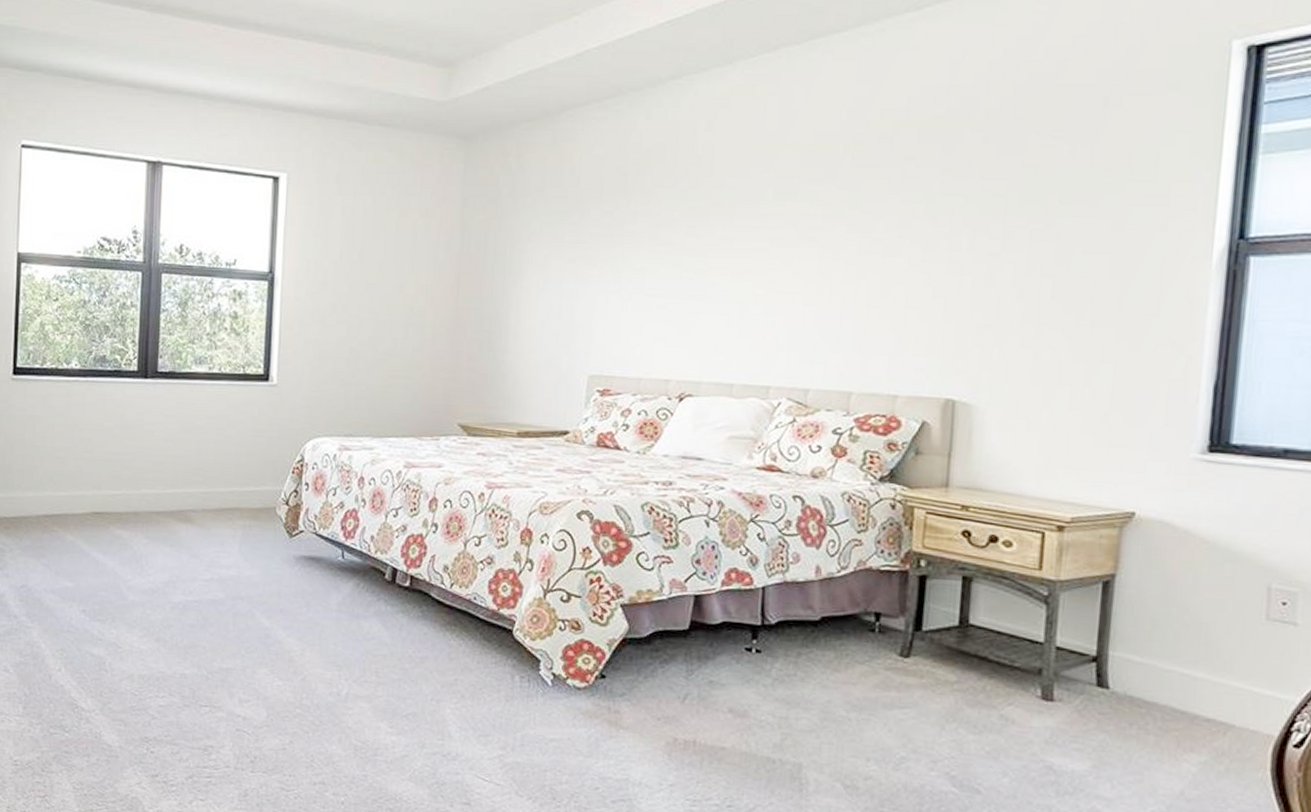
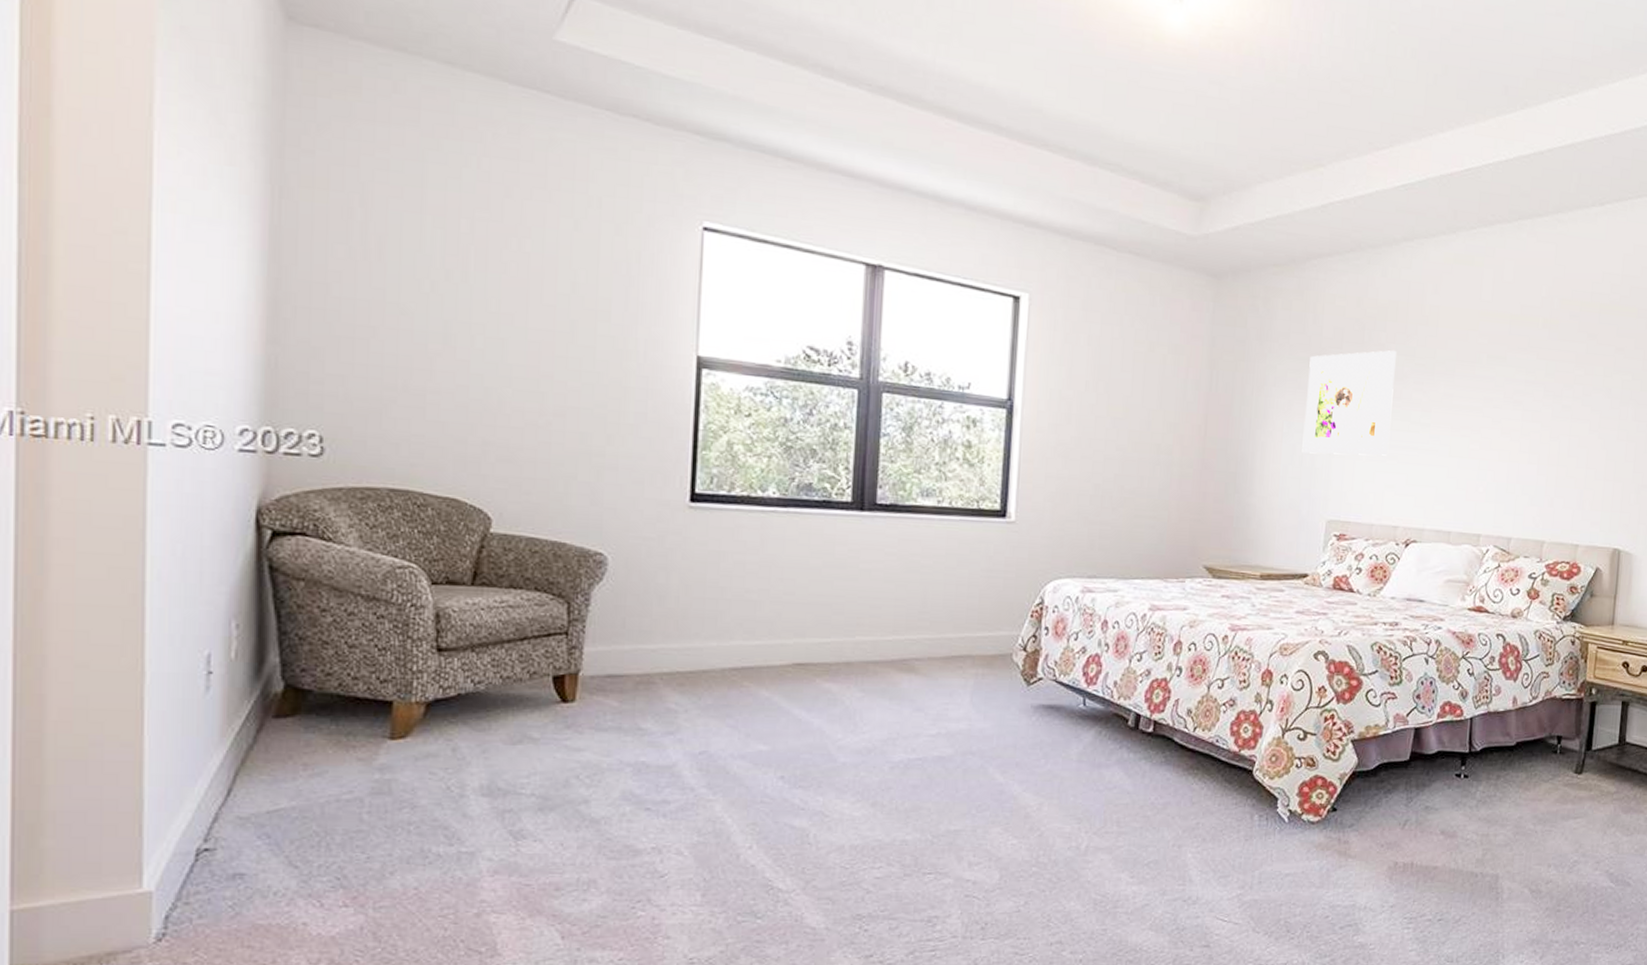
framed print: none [560,195,664,308] -> present [1302,350,1396,456]

